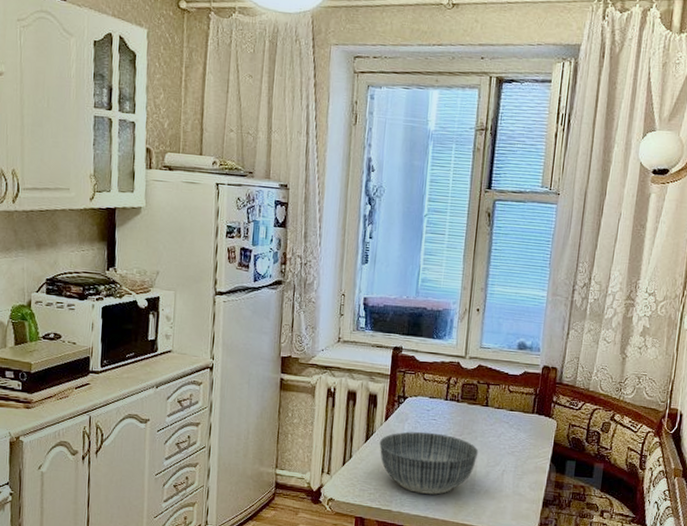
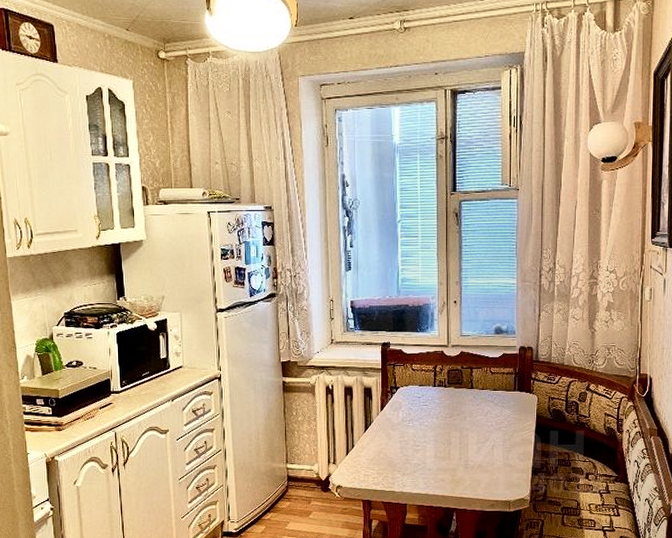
bowl: present [379,431,479,495] -> none [378,417,469,473]

